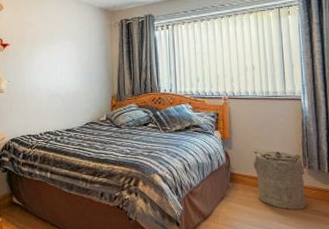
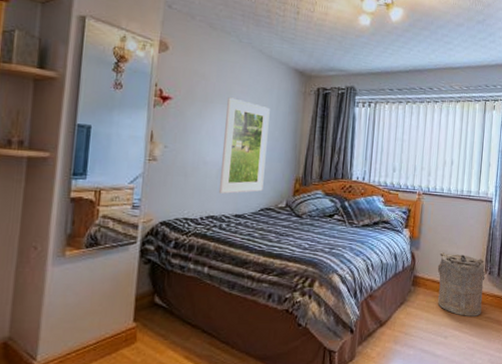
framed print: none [50,38,86,113] -> present [218,97,270,194]

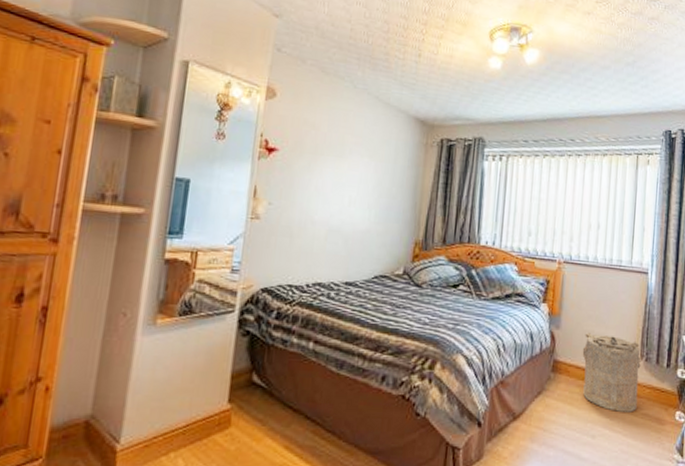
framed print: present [218,97,270,194] -> none [327,149,387,258]

